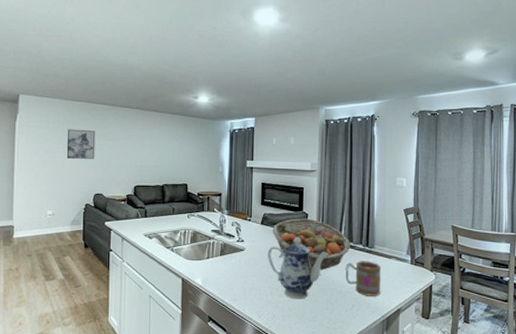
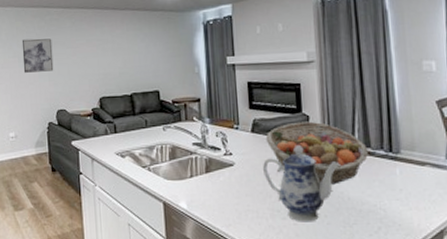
mug: present [345,261,382,296] -> none [364,170,415,215]

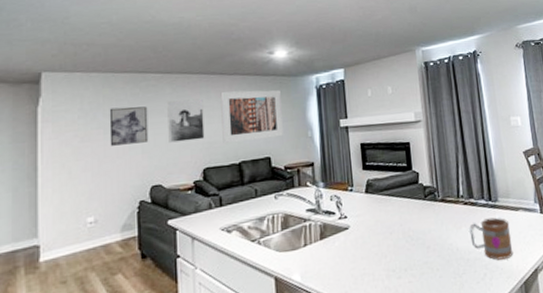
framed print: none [68,32,100,72] -> present [167,99,205,143]
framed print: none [113,25,171,76] -> present [220,90,283,144]
teapot: present [263,146,340,222] -> none [377,202,448,279]
fruit basket: present [265,121,368,185] -> none [379,177,472,238]
mug: none [364,170,415,215] -> present [469,217,514,260]

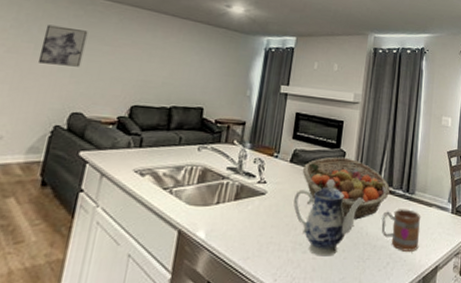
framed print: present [167,99,205,143] -> none [101,29,148,76]
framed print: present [220,90,283,144] -> none [158,32,229,90]
teapot: none [377,202,448,279] -> present [293,180,365,257]
fruit basket: none [379,177,472,238] -> present [302,156,390,220]

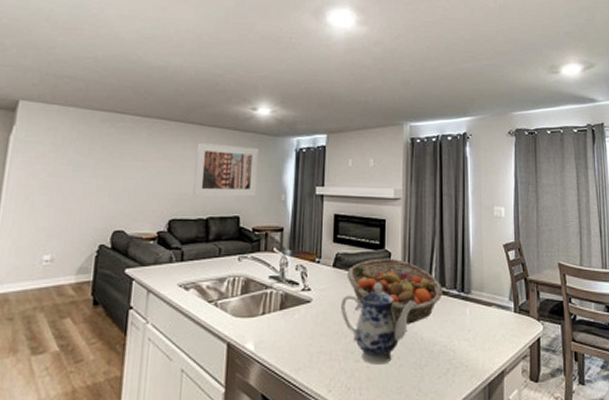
wall art: present [37,24,88,67] -> none [77,145,121,185]
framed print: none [158,32,229,90] -> present [193,142,259,197]
mug: present [381,209,421,252] -> none [437,310,481,356]

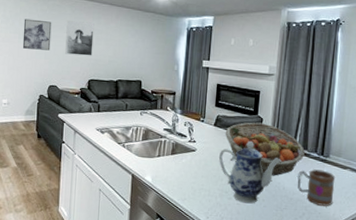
wall art: none [77,145,121,185] -> present [22,18,52,51]
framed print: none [137,144,178,189] -> present [65,19,94,56]
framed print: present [193,142,259,197] -> none [106,19,157,66]
mug: none [437,310,481,356] -> present [297,169,336,206]

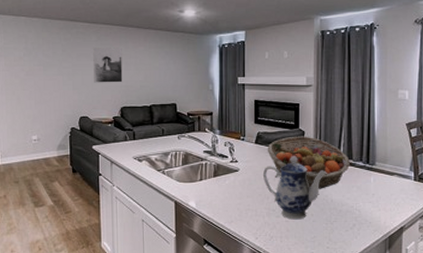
wall art: present [22,18,52,51] -> none [47,49,78,81]
mug: present [297,169,336,206] -> none [345,178,383,215]

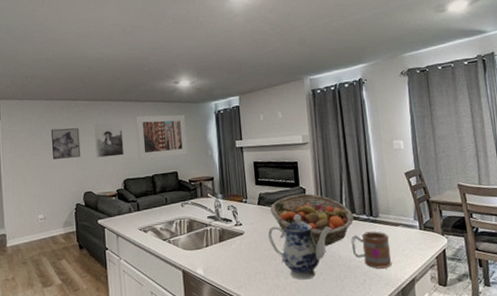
wall art: none [47,49,78,81] -> present [50,128,81,159]
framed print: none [136,43,188,89] -> present [136,114,188,160]
mug: none [345,178,383,215] -> present [351,231,392,269]

